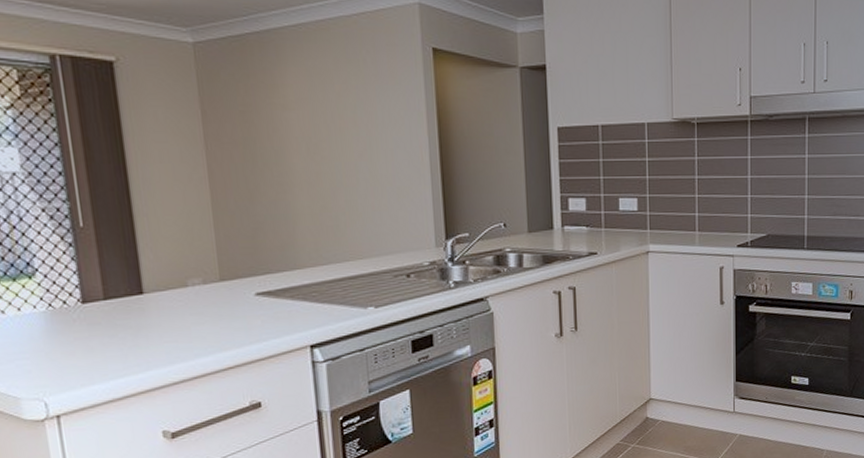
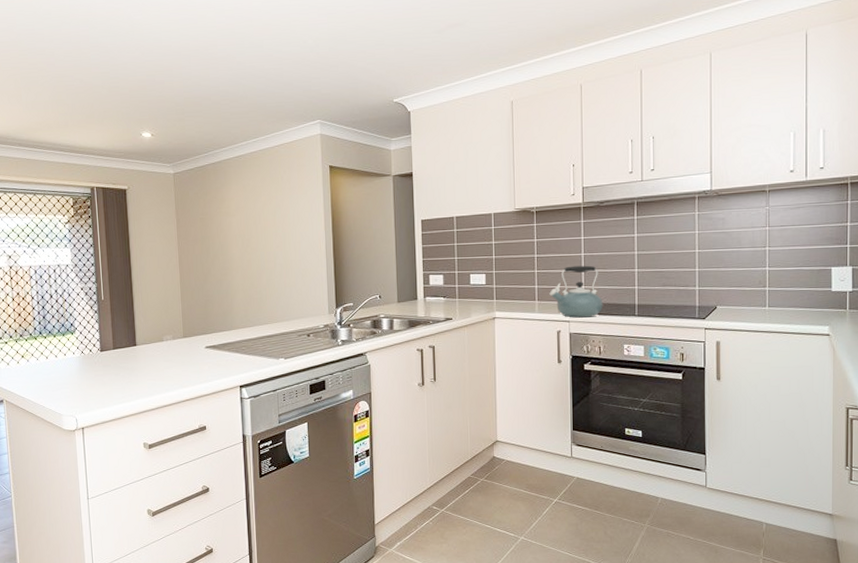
kettle: none [711,190,771,252] -> present [549,265,603,318]

